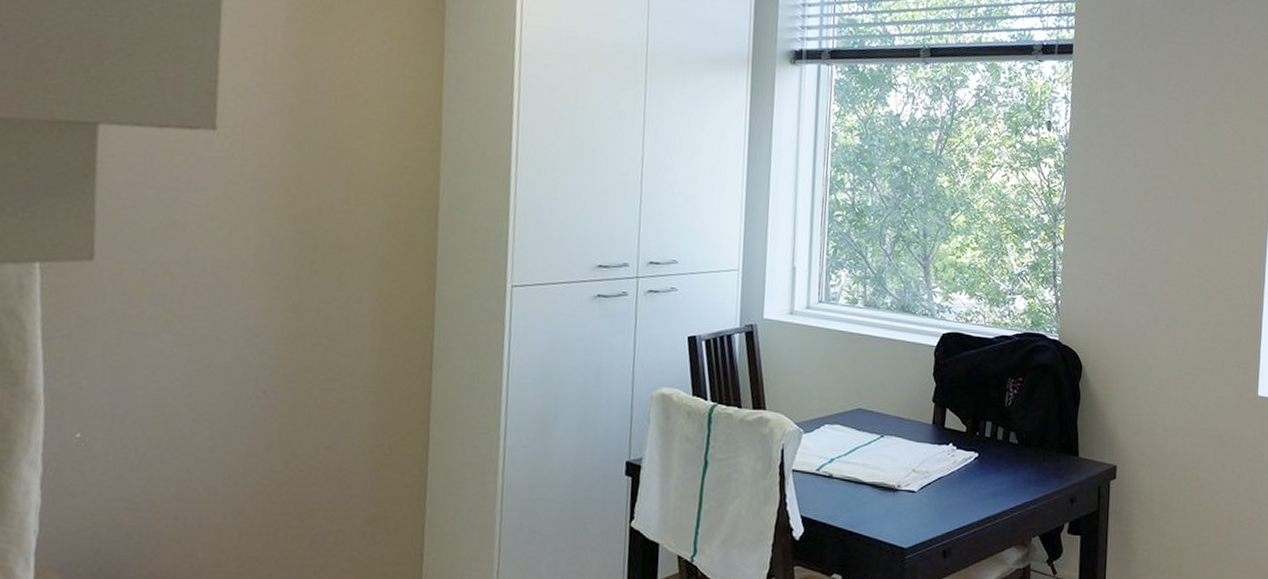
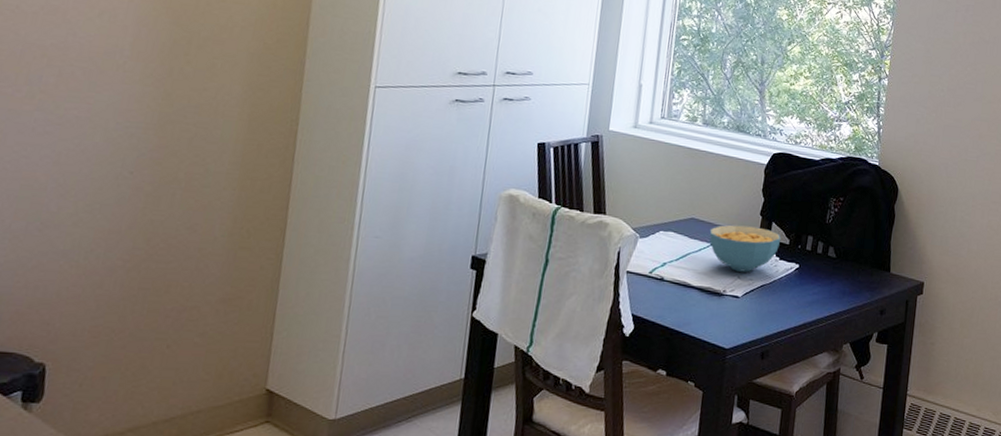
cereal bowl: none [879,413,957,464] -> present [709,225,781,272]

